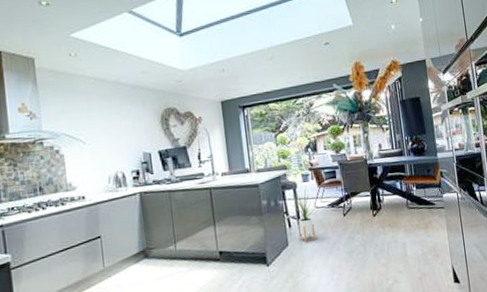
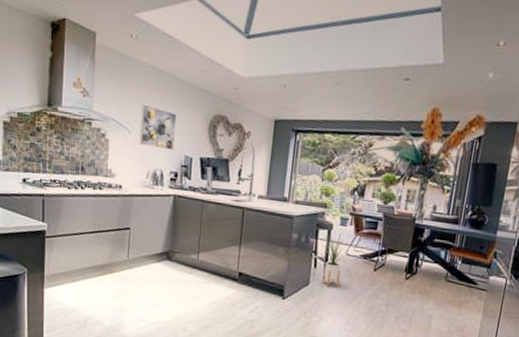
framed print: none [91,113,131,153] -> present [139,104,177,151]

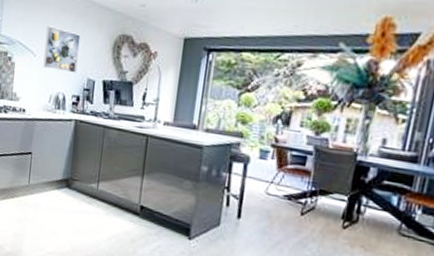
house plant: present [321,231,346,287] -> none [235,166,266,230]

